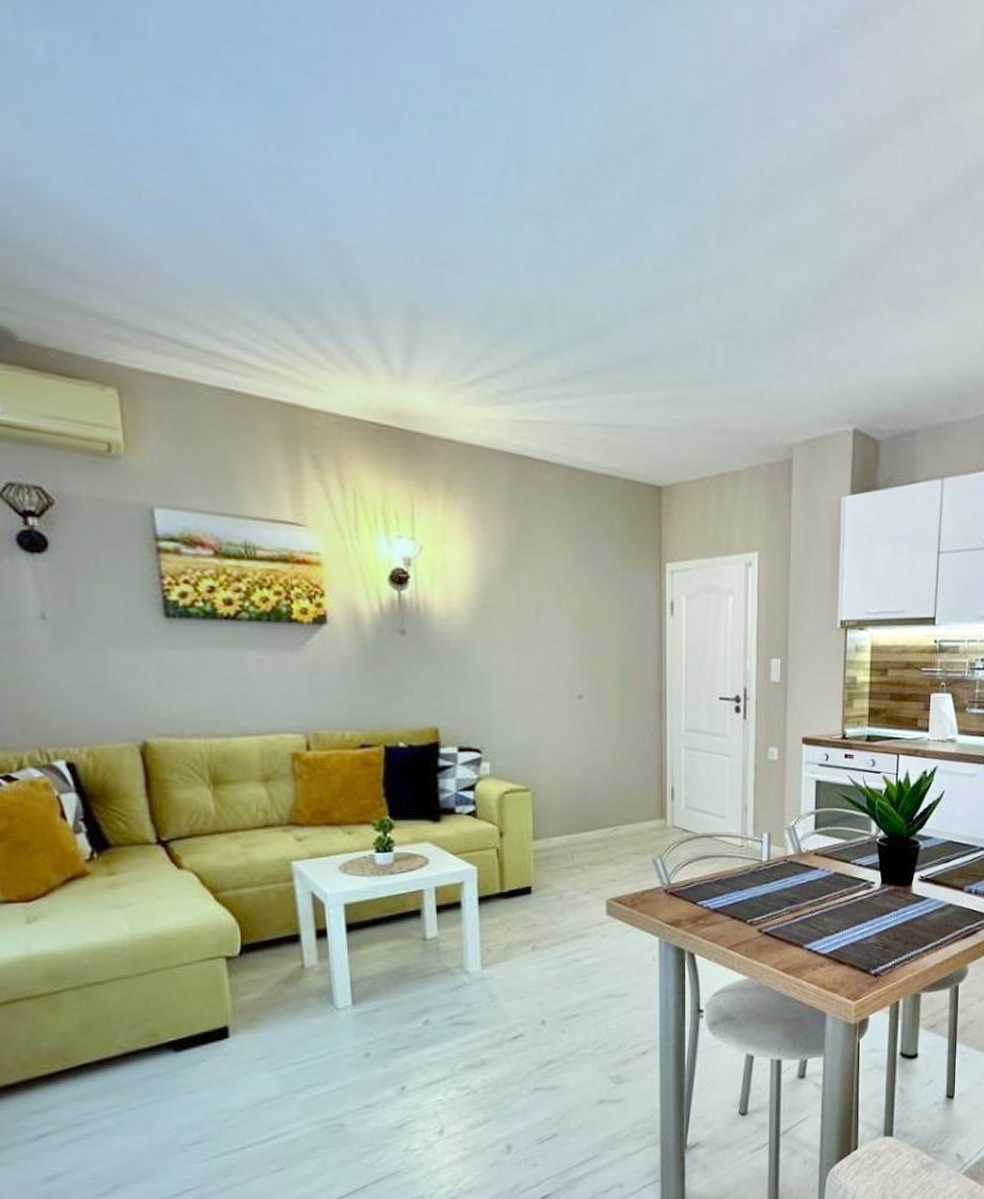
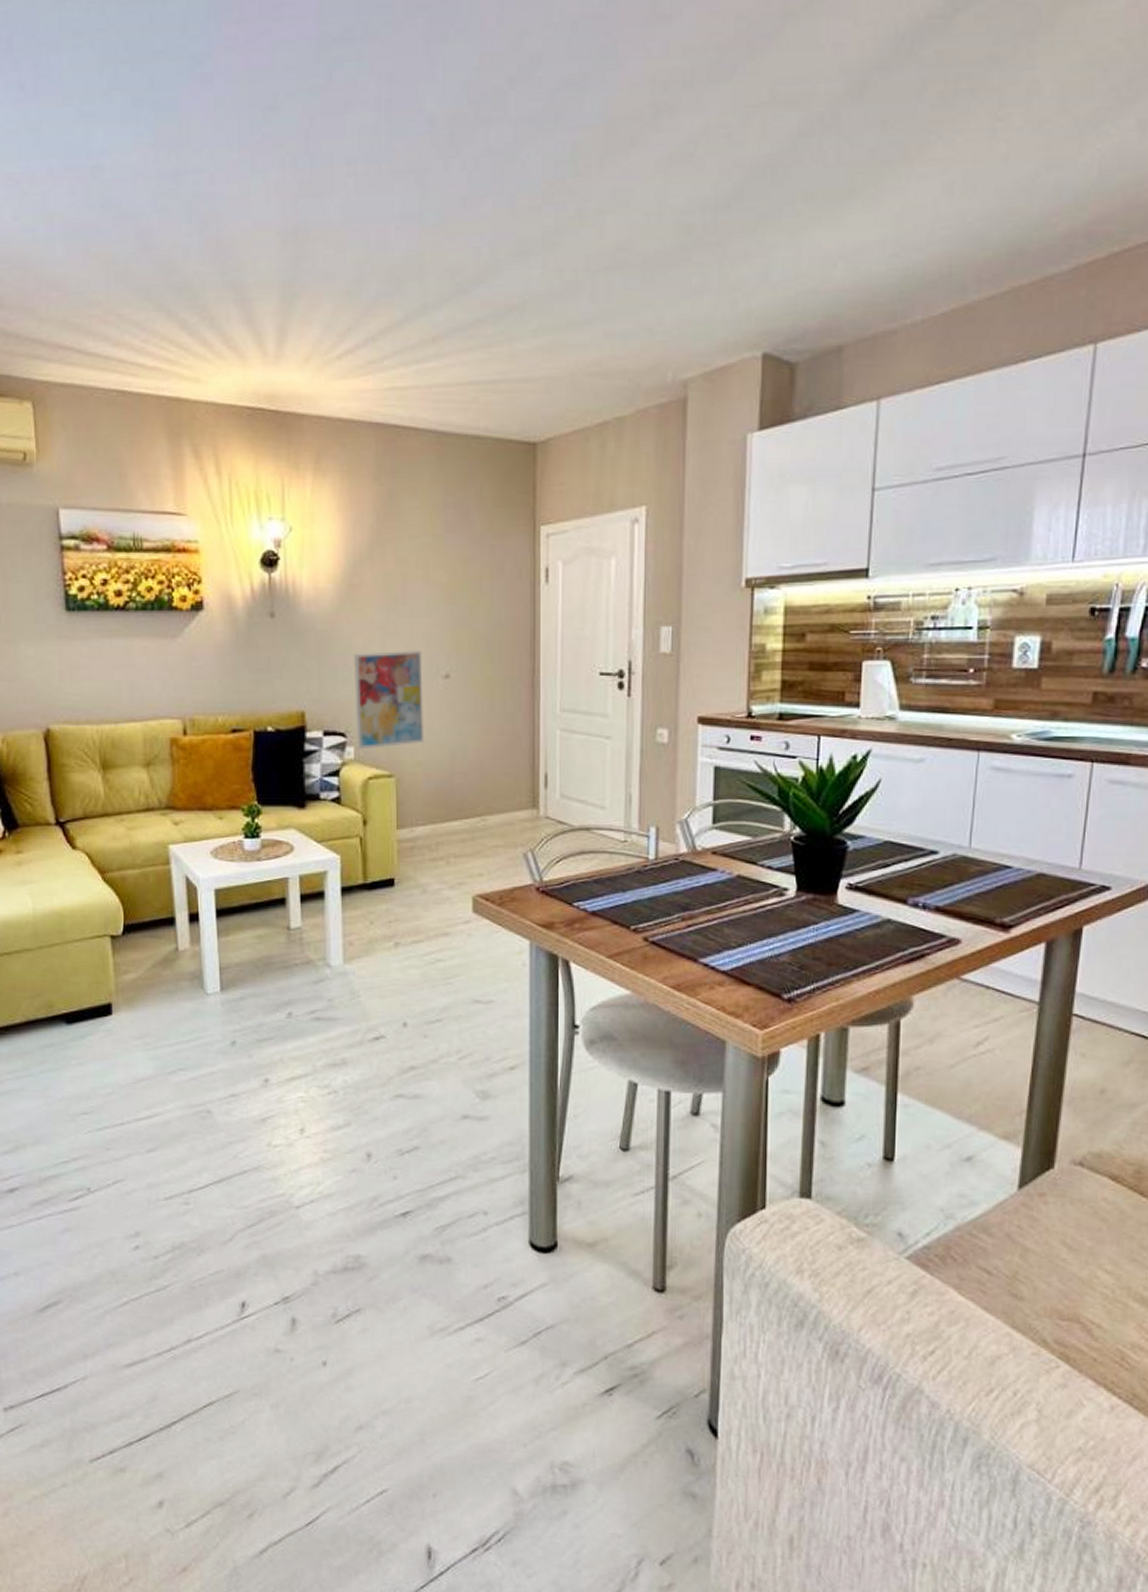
wall art: none [489,672,558,765] -> present [354,651,423,750]

